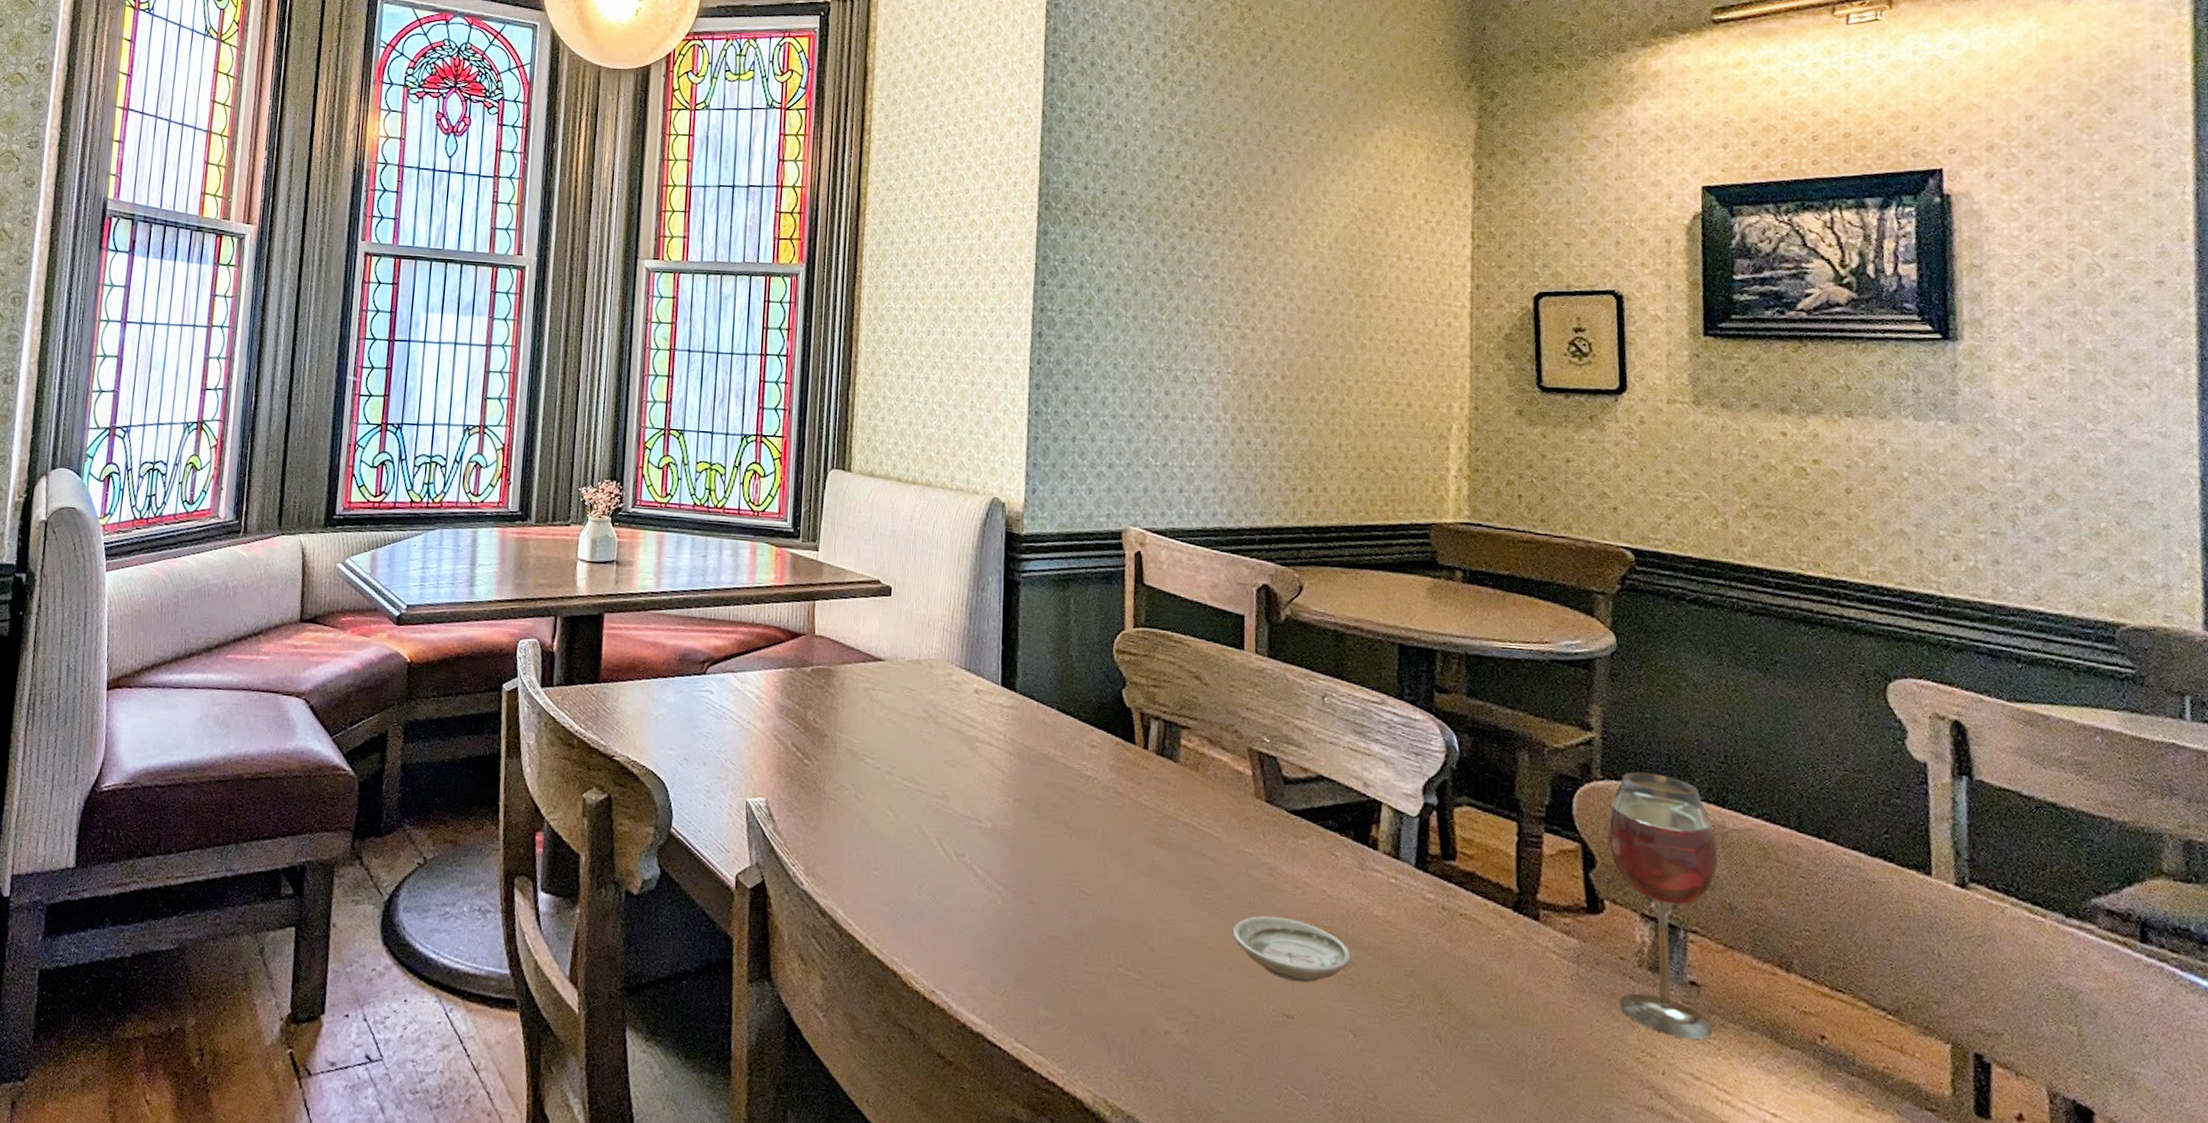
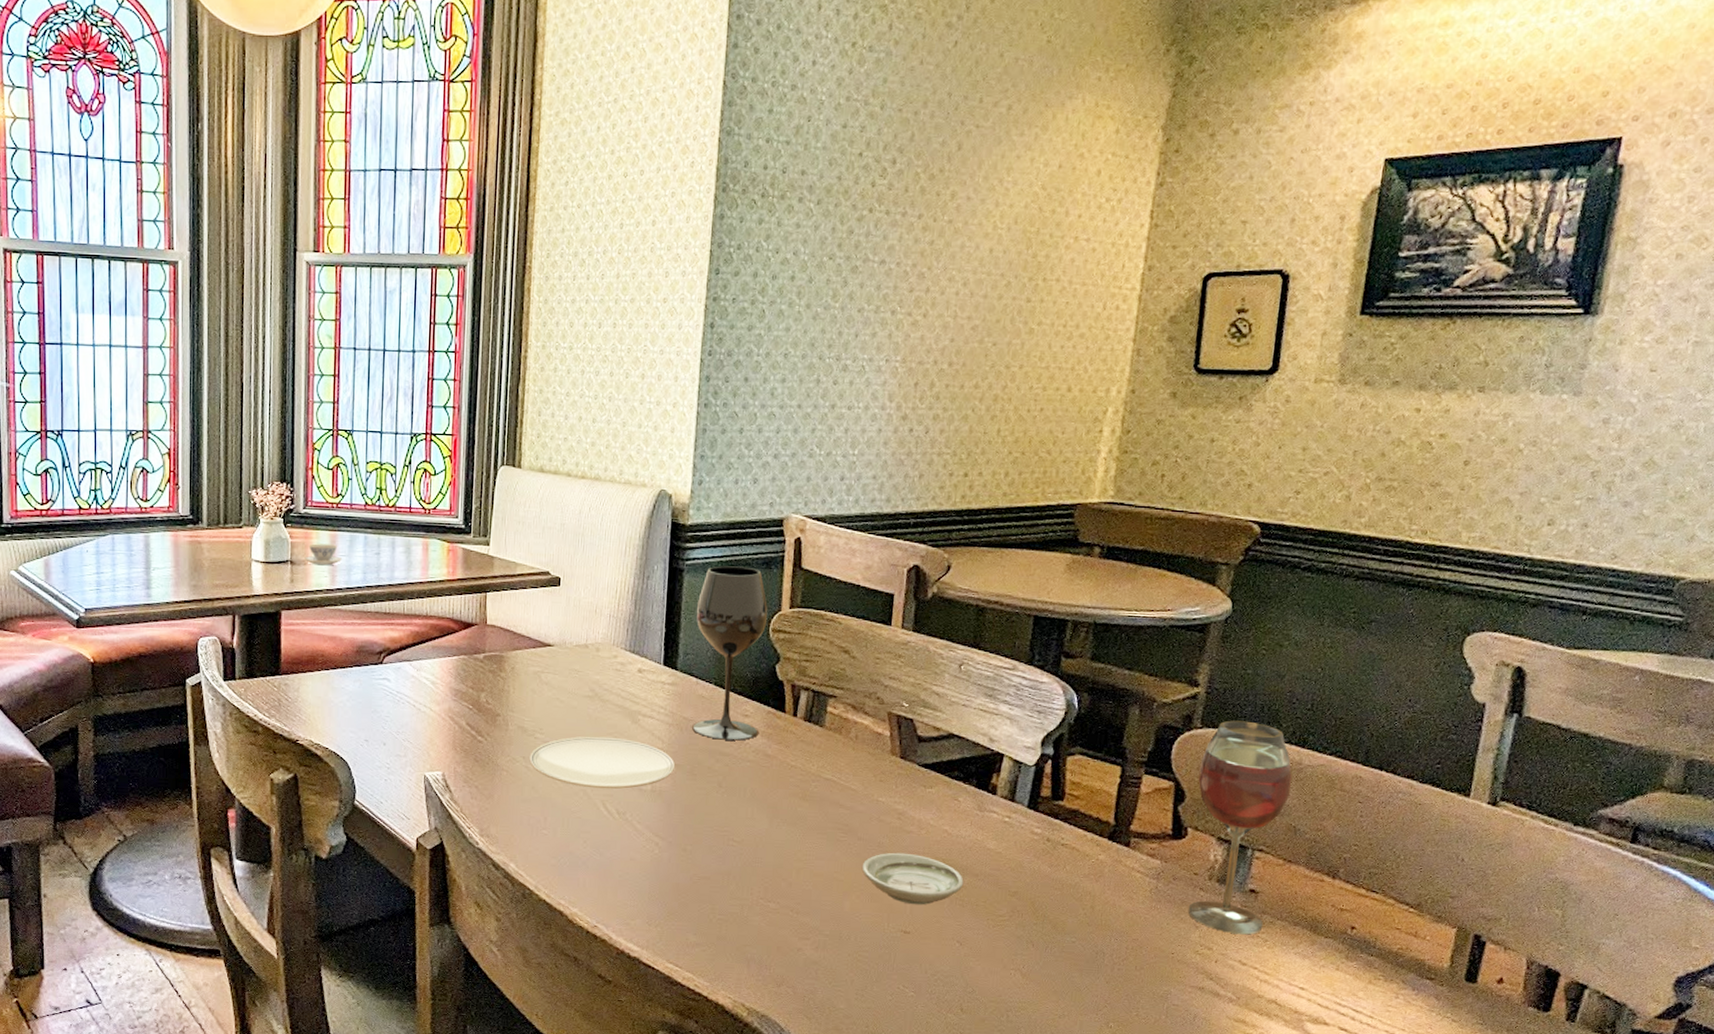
teacup: none [630,544,668,568] -> present [304,543,342,566]
plate: none [859,763,1016,826] -> present [529,736,674,790]
wineglass: none [1034,579,1111,775] -> present [692,566,768,741]

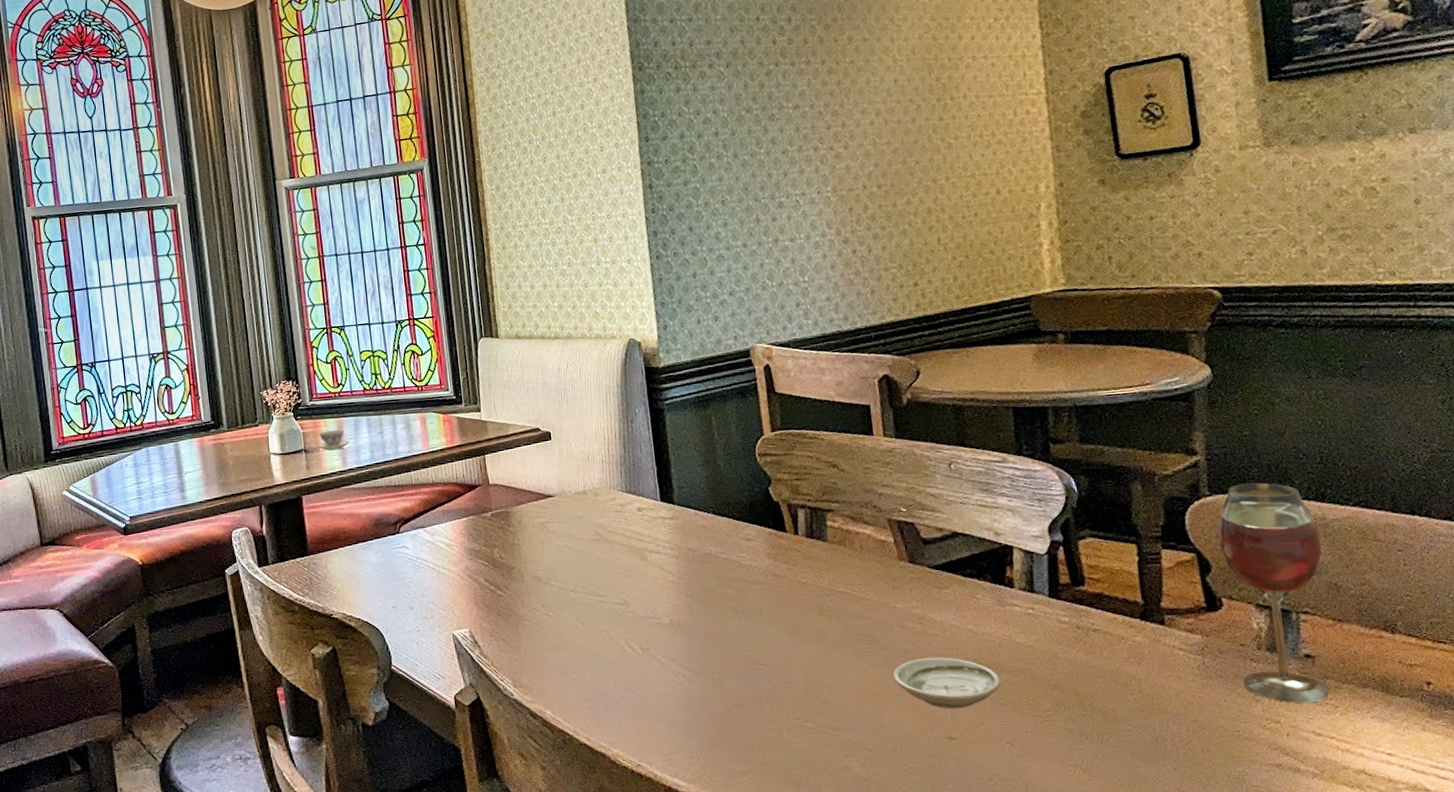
plate: present [529,736,674,790] -> none [548,576,689,628]
wineglass: present [692,566,768,741] -> none [682,399,765,566]

